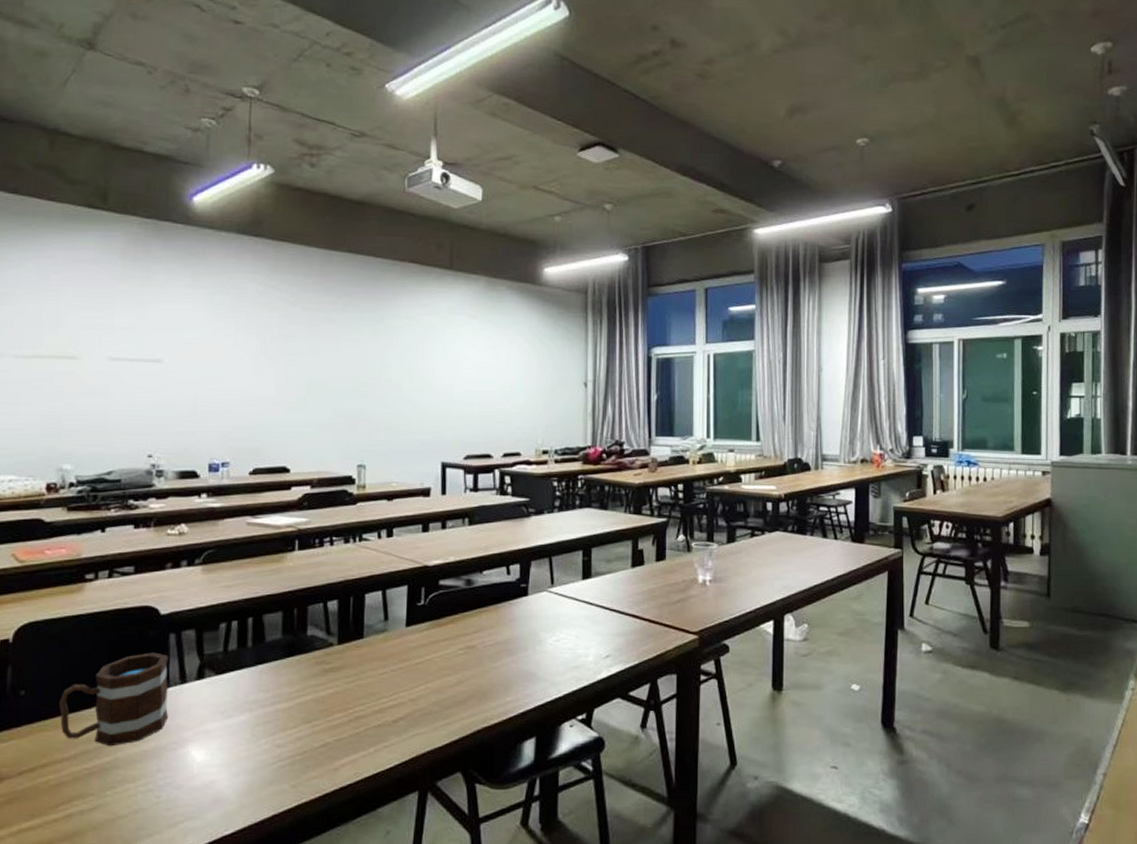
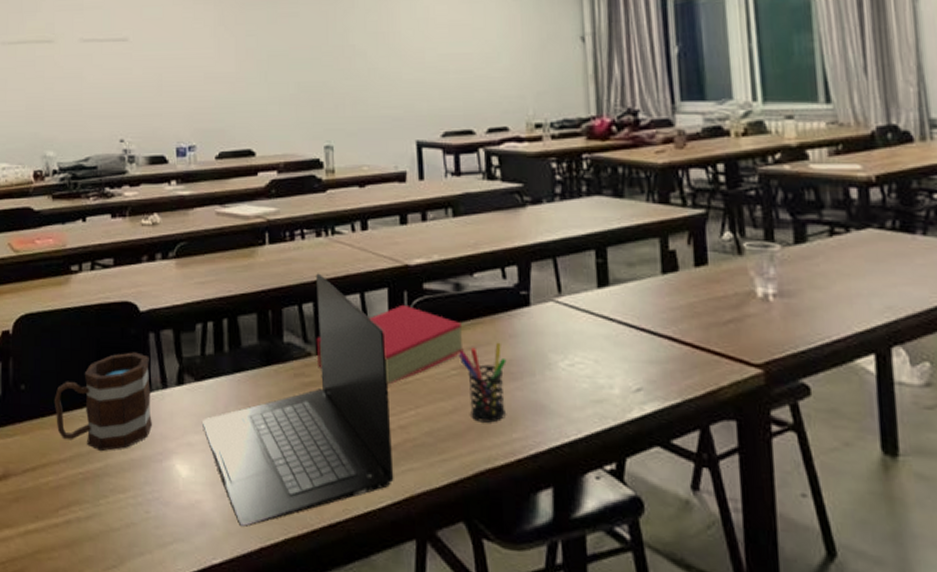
laptop: none [221,574,403,800] -> present [203,273,394,528]
book: none [338,598,470,666] -> present [316,304,464,385]
pen holder: none [465,626,506,691] -> present [458,342,507,423]

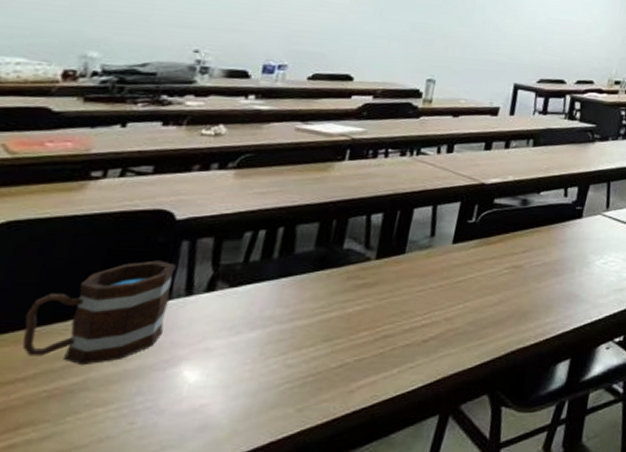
laptop: present [203,273,394,528] -> none [228,187,449,425]
book: present [316,304,464,385] -> none [375,215,521,284]
pen holder: present [458,342,507,423] -> none [512,246,554,311]

